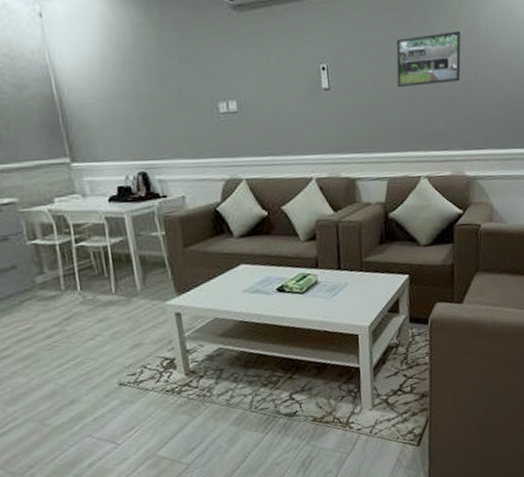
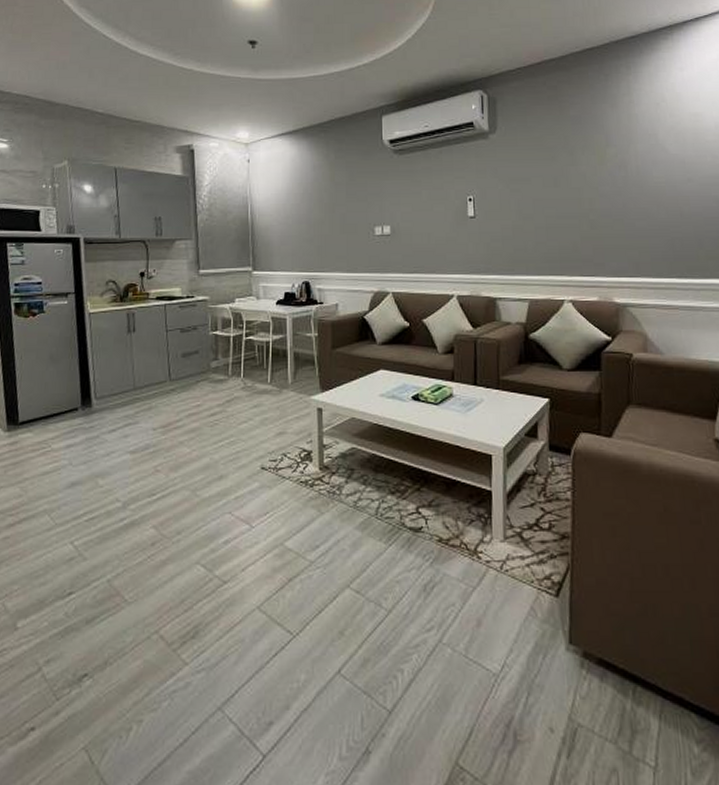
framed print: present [396,31,461,88] -> none [541,167,609,217]

